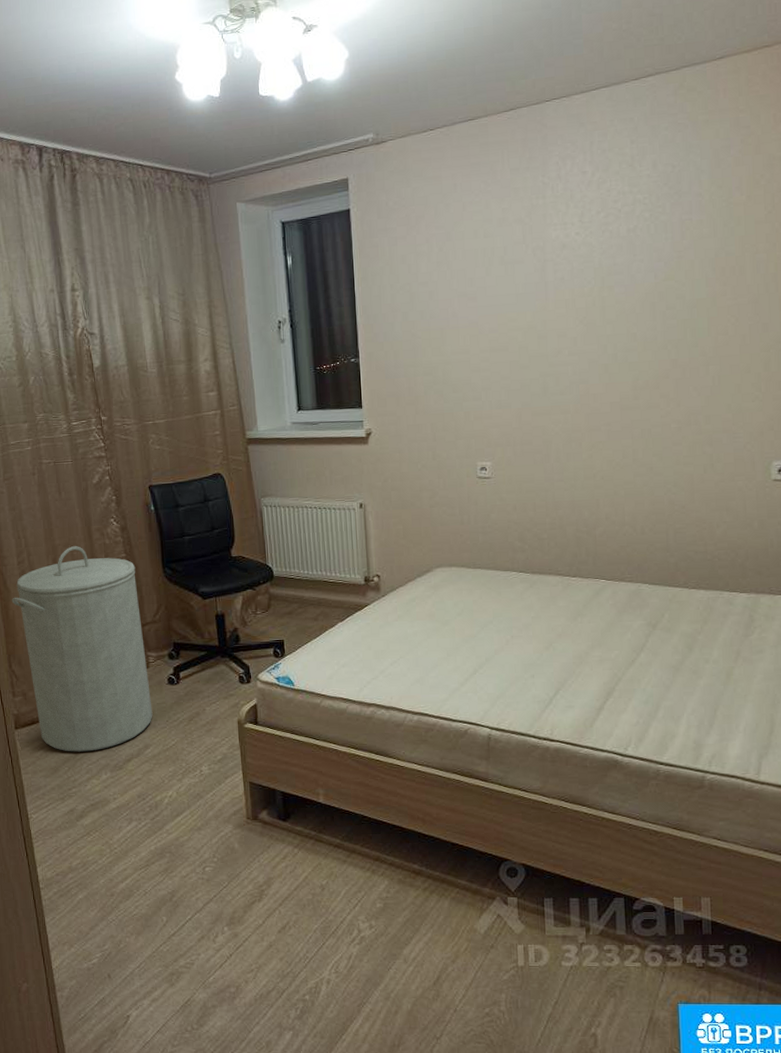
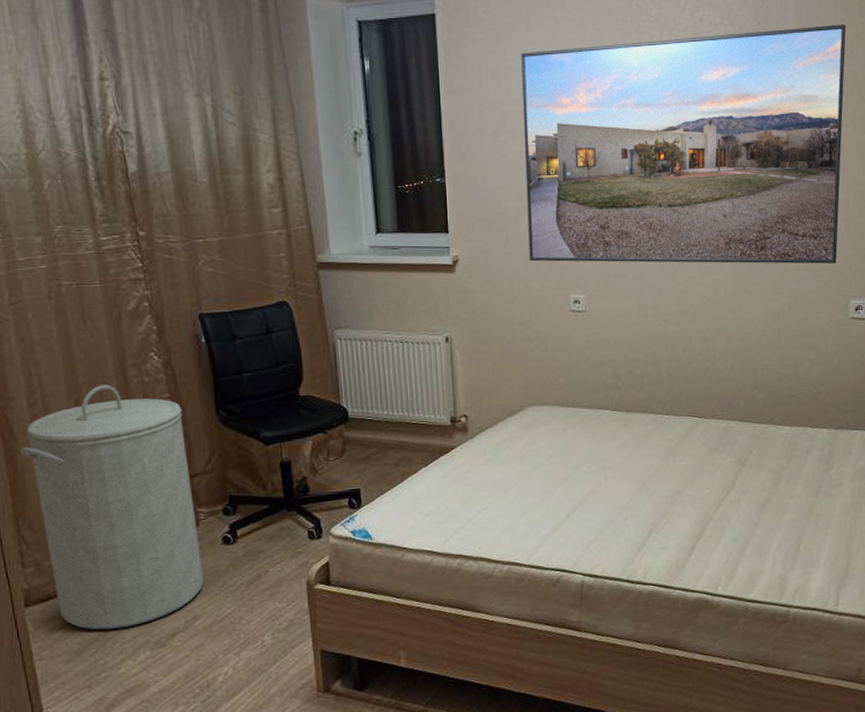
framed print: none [429,180,766,432] -> present [521,24,846,264]

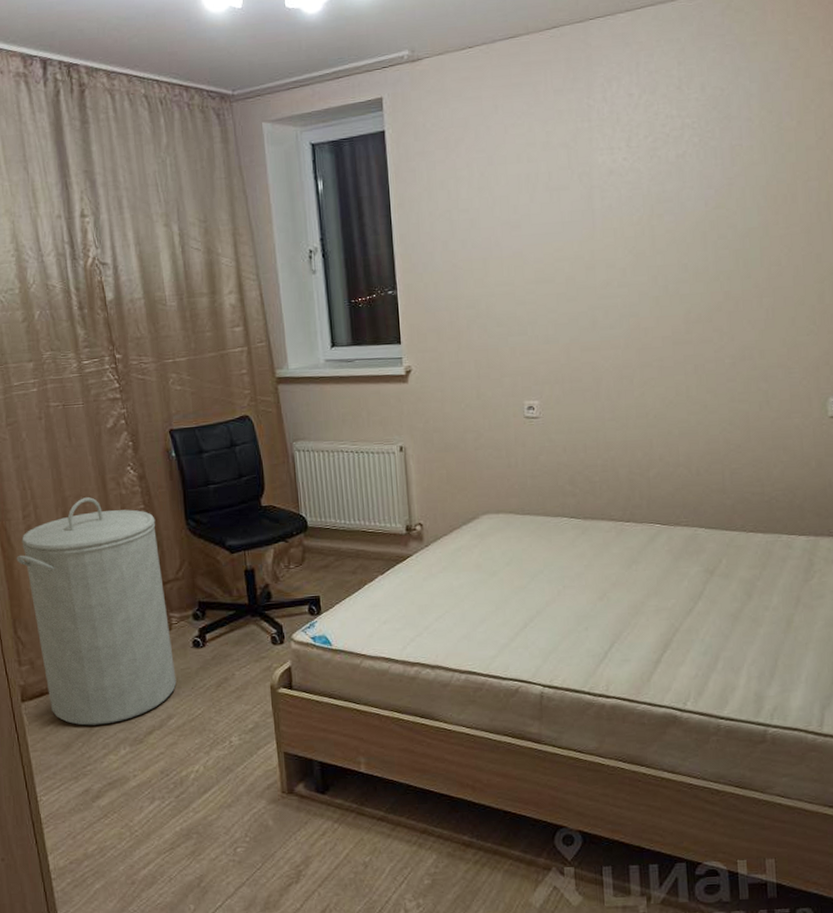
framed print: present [521,24,846,264] -> none [470,105,817,369]

